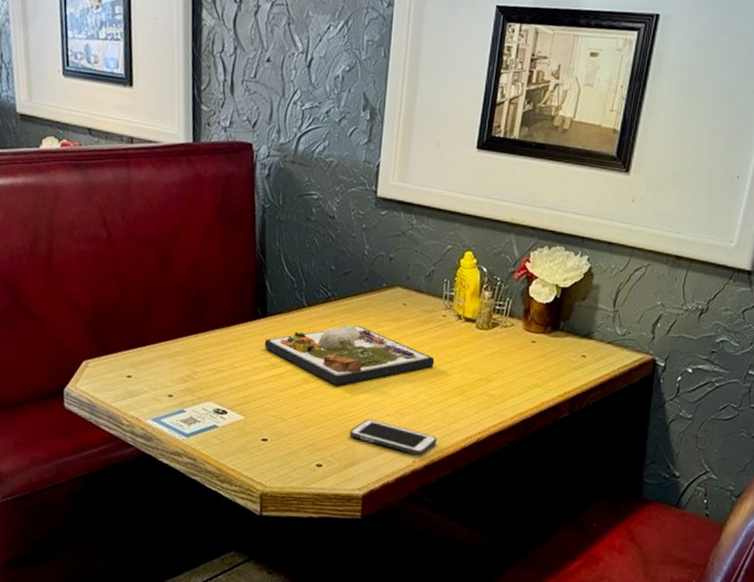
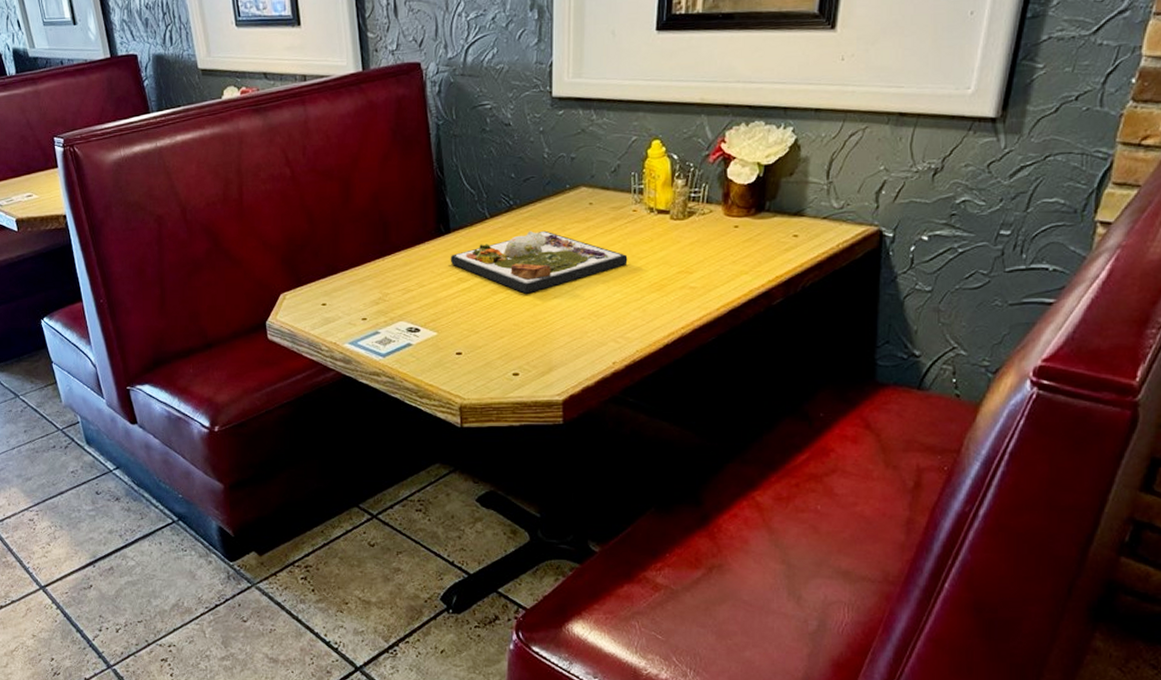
cell phone: present [349,419,438,456] -> none [544,324,638,357]

